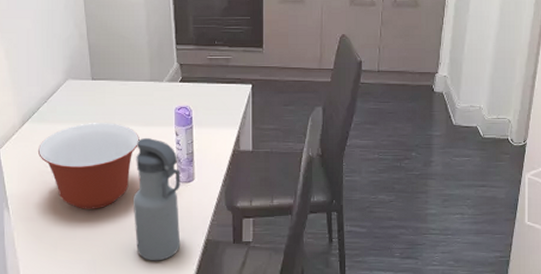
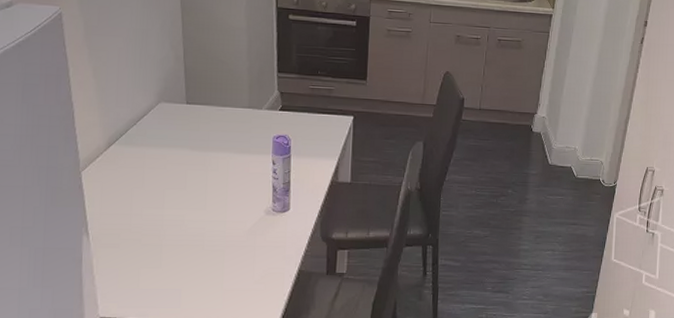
mixing bowl: present [37,123,139,209] -> none [123,148,234,237]
water bottle: present [132,137,181,261] -> none [223,165,276,291]

